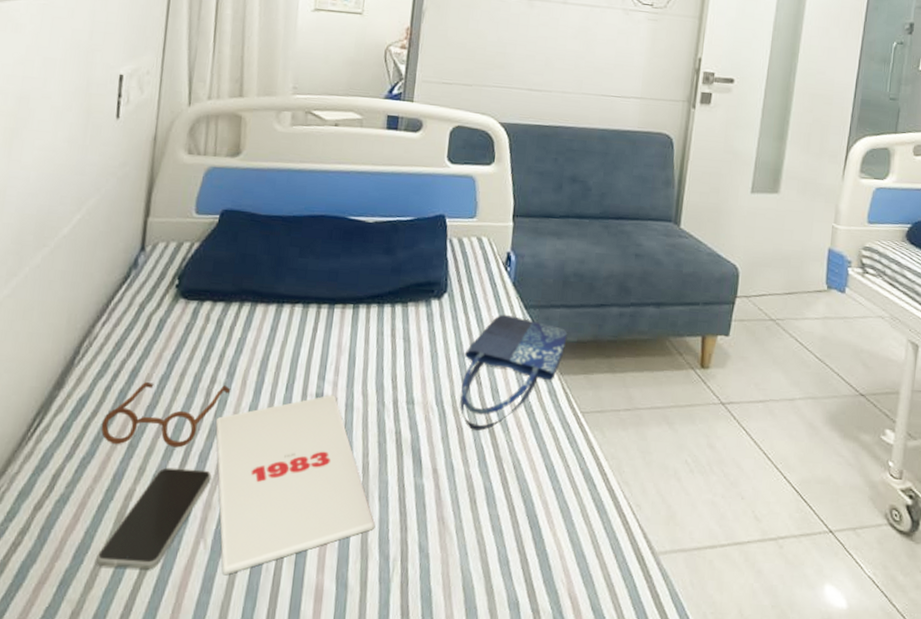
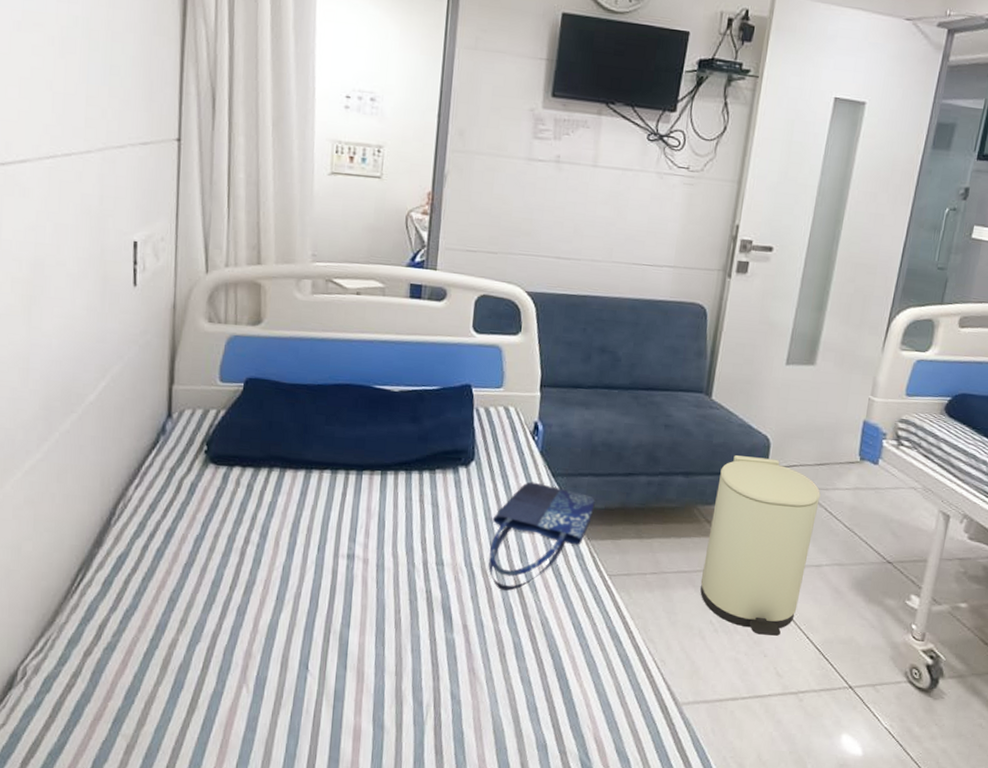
mobile phone: present [96,467,212,570] -> none [146,620,250,710]
glasses: present [101,382,231,448] -> none [141,542,265,603]
magazine: present [215,395,376,576] -> none [251,556,409,716]
pedal bin: none [674,285,790,476] -> present [700,455,821,636]

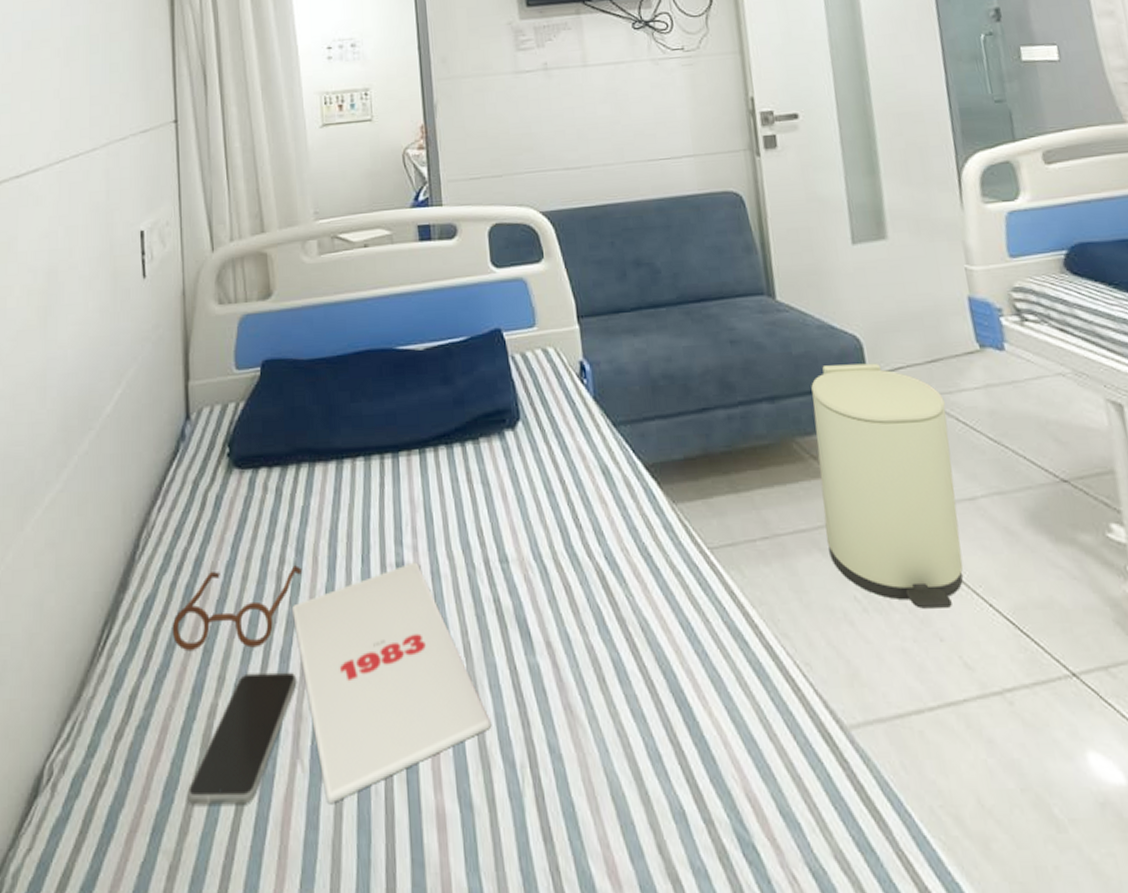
glasses: none [141,542,265,603] -> present [172,565,303,650]
mobile phone: none [146,620,250,710] -> present [187,672,297,805]
magazine: none [251,556,409,716] -> present [291,562,492,805]
shopping bag: present [488,481,595,591] -> none [554,436,672,587]

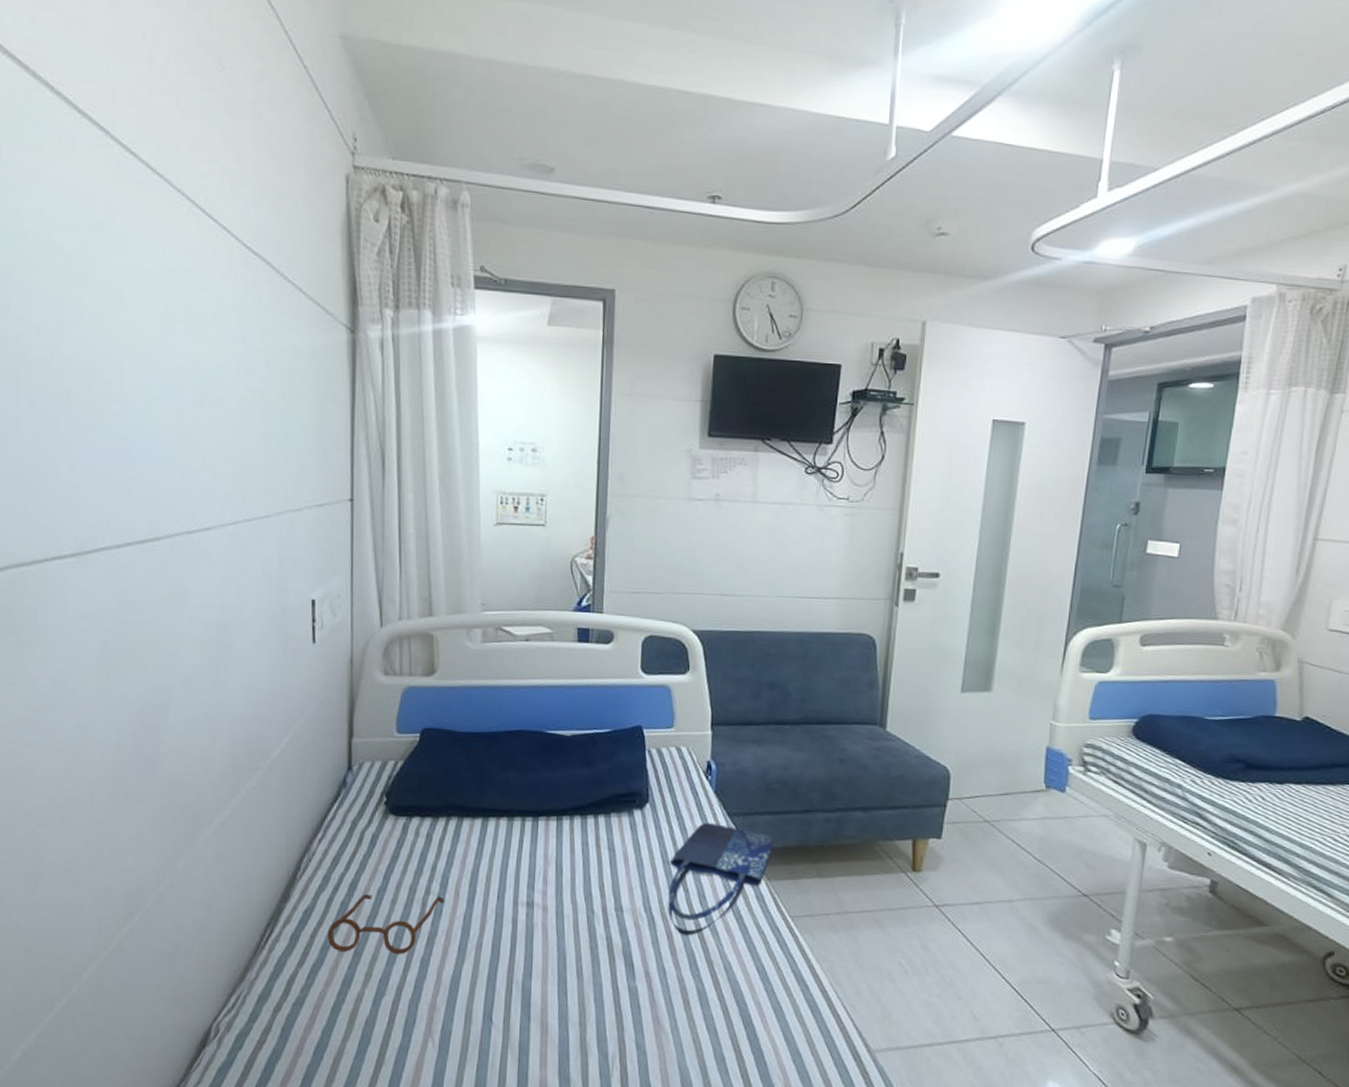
mobile phone: present [187,672,297,805] -> none [334,973,434,1065]
magazine: present [291,562,492,805] -> none [433,903,593,1071]
shopping bag: none [554,436,672,587] -> present [668,822,773,936]
pedal bin: present [811,363,963,609] -> none [886,788,1007,977]

